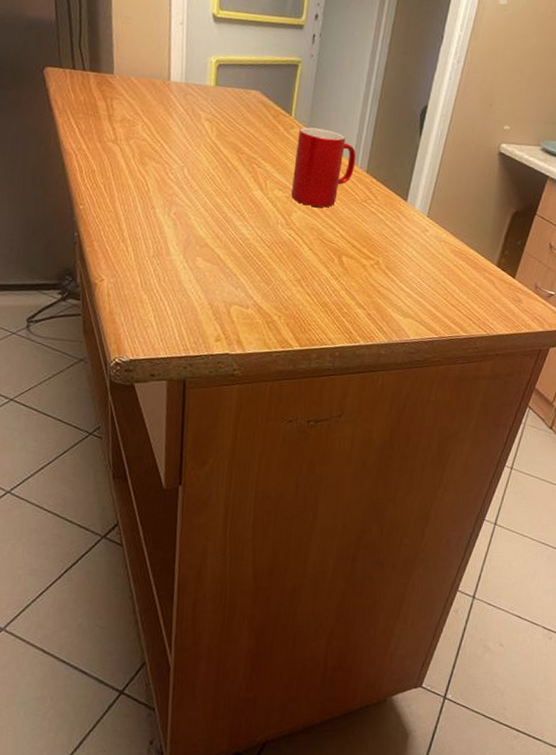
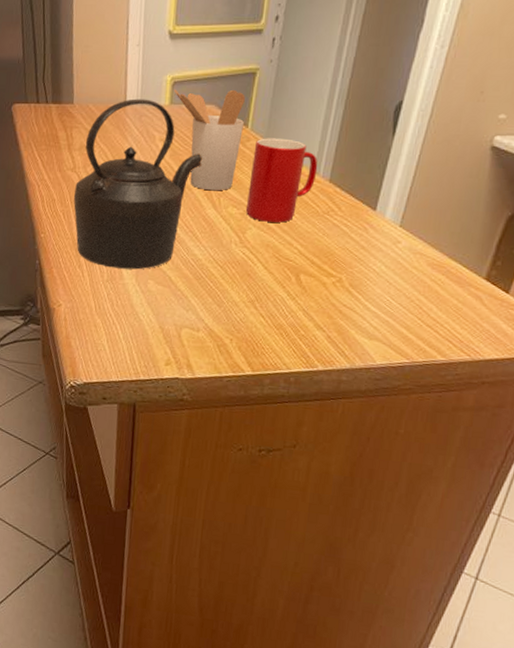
kettle: none [115,76,249,246] -> present [73,99,203,270]
utensil holder: none [219,71,288,174] -> present [173,89,245,191]

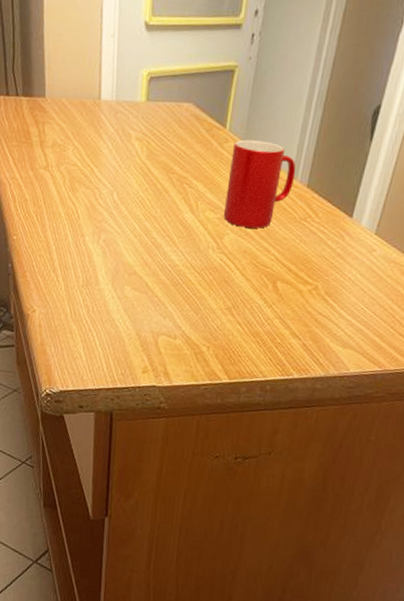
kettle: present [73,99,203,270] -> none [46,94,181,275]
utensil holder: present [173,89,245,191] -> none [150,85,223,194]

